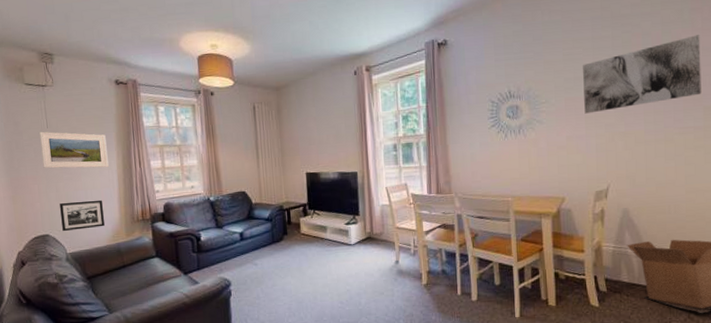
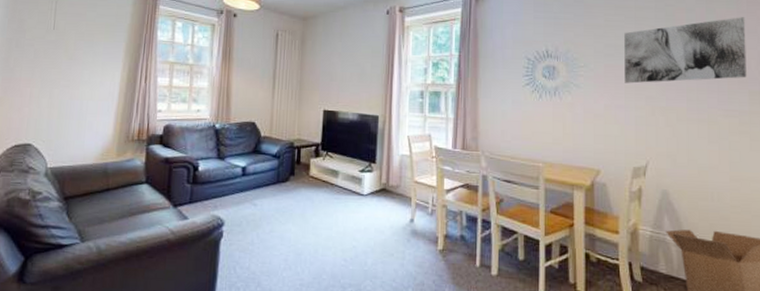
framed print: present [39,131,109,169] -> none [41,32,115,79]
picture frame: present [60,199,105,232] -> none [47,111,97,143]

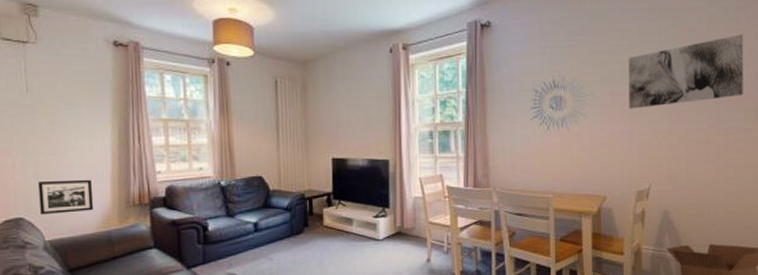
picture frame: none [47,111,97,143] -> present [38,179,93,215]

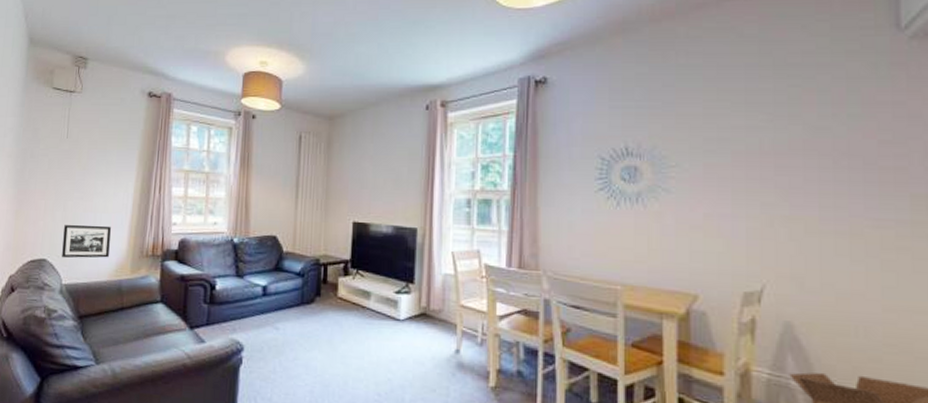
wall art: present [629,34,744,109] -> none [731,97,907,187]

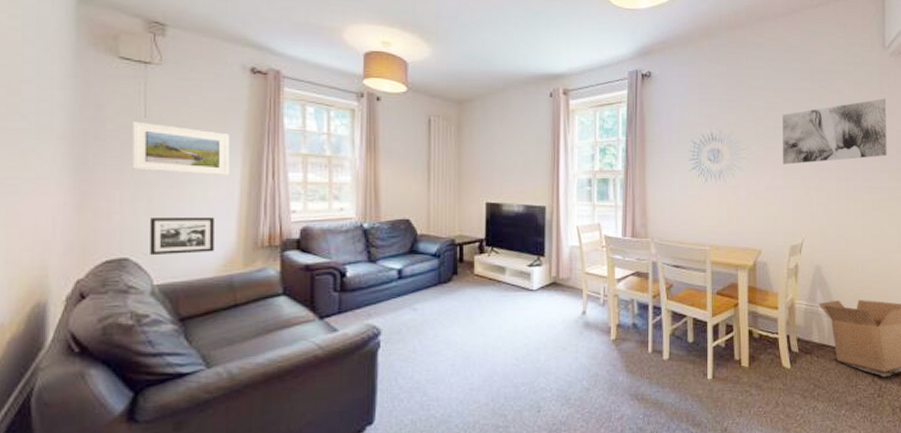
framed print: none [55,141,128,190] -> present [132,121,229,177]
wall art: none [731,97,907,187] -> present [783,98,887,165]

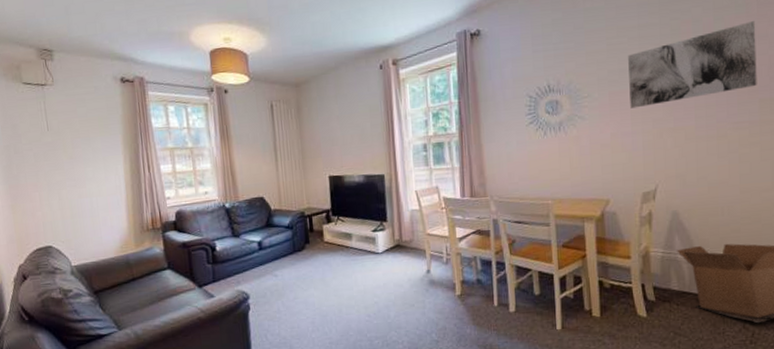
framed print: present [132,121,229,177] -> none [40,134,115,175]
picture frame: present [150,216,214,256] -> none [63,207,112,243]

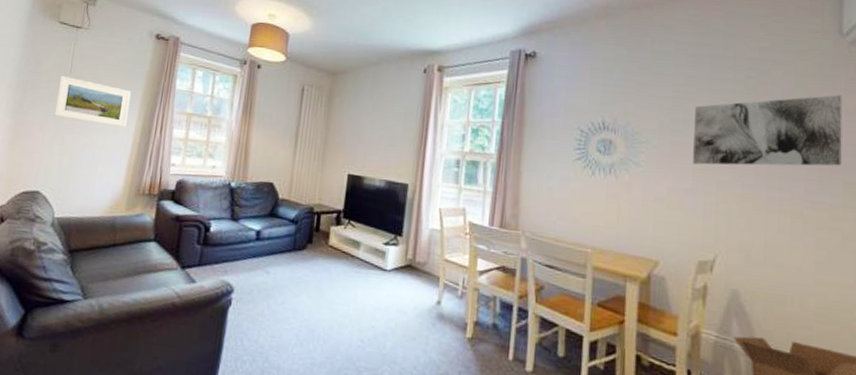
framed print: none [40,134,115,175] -> present [54,75,131,128]

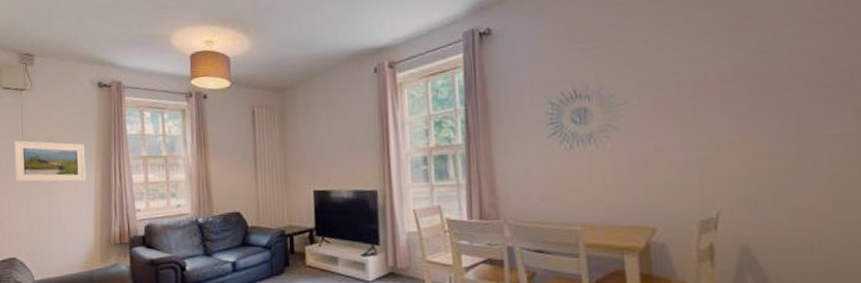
wall art: present [693,95,843,166] -> none [674,13,850,118]

